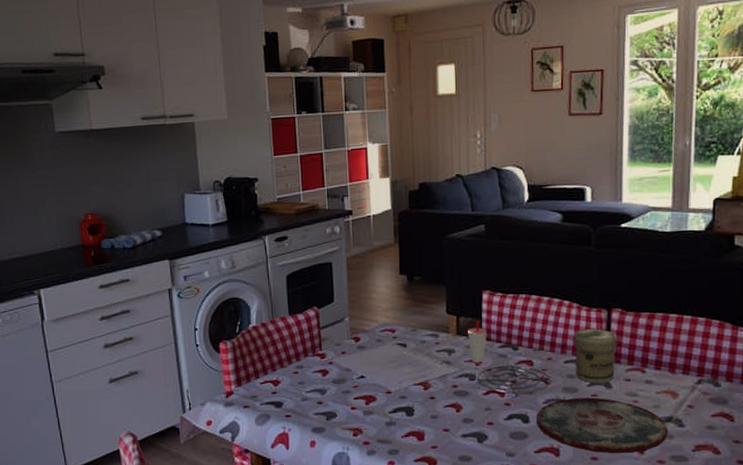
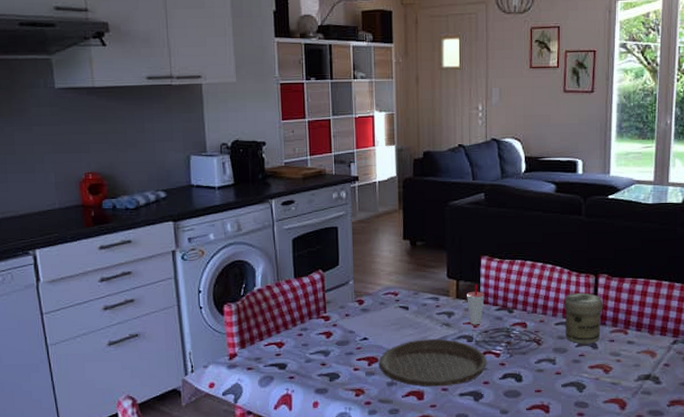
plate: none [376,377,492,427] -> present [378,338,488,387]
plate: present [536,397,669,454] -> none [528,357,647,410]

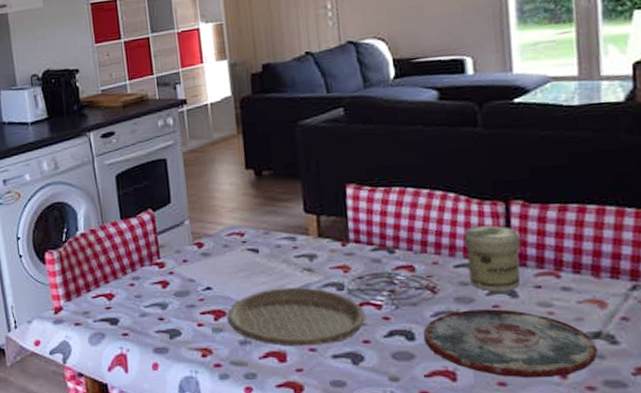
cup: present [467,284,485,324] -> none [331,219,355,269]
plate: none [528,357,647,410] -> present [423,309,598,378]

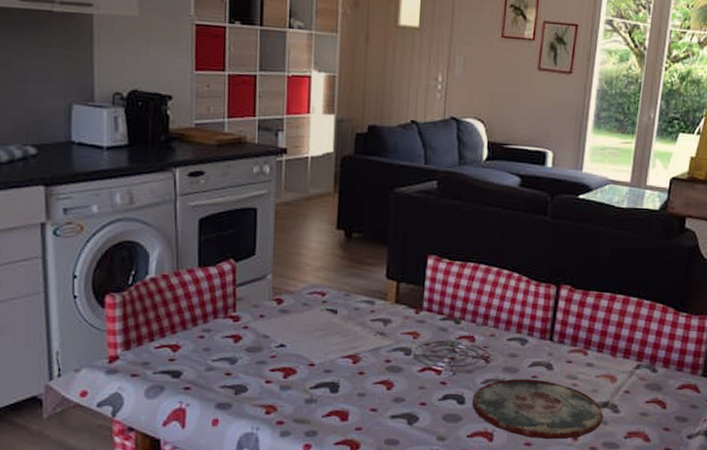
plate: present [226,287,367,347] -> none [296,349,427,406]
jar: present [464,225,521,292] -> none [518,304,563,364]

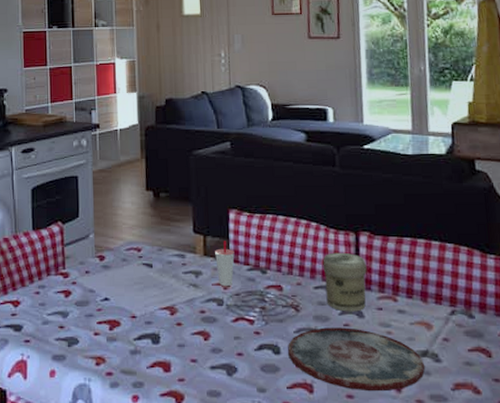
cup: none [407,288,429,335] -> present [215,241,235,286]
jar: none [518,304,563,364] -> present [322,252,367,312]

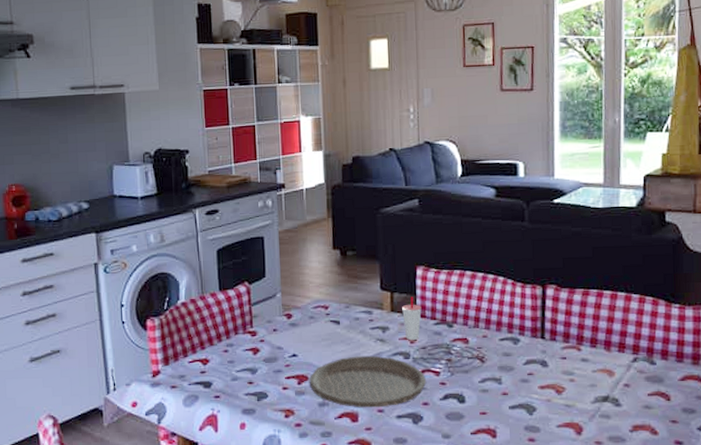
plate: none [121,301,241,357] -> present [309,355,427,408]
plate: present [287,327,426,392] -> none [472,376,606,435]
jar: present [322,252,367,312] -> none [509,305,552,362]

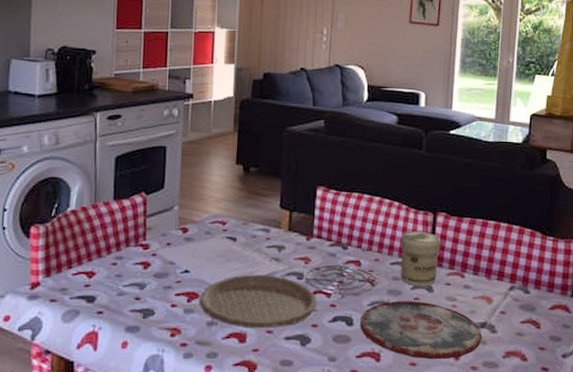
cup: present [402,297,422,340] -> none [299,217,319,260]
plate: none [472,376,606,435] -> present [359,301,482,360]
jar: none [509,305,552,362] -> present [401,231,441,287]

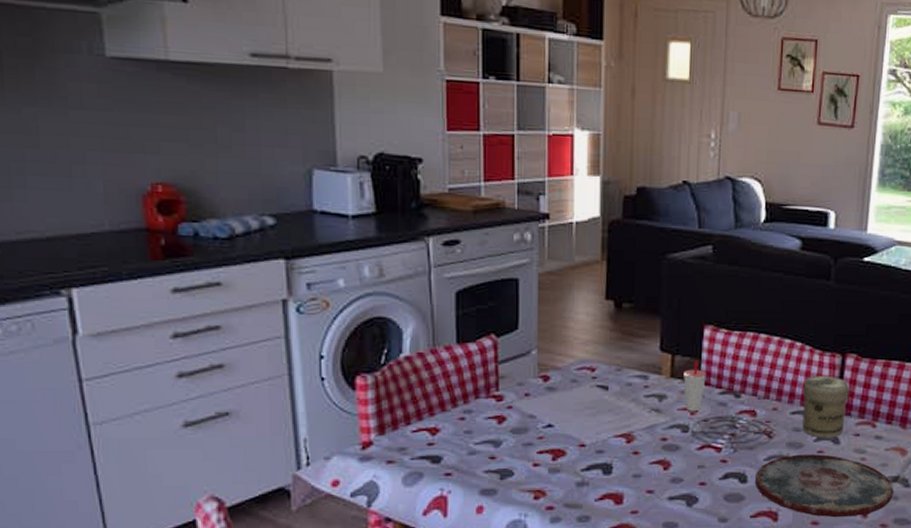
plate: present [199,274,318,328] -> none [566,428,706,488]
cup: none [299,217,319,260] -> present [683,361,706,411]

